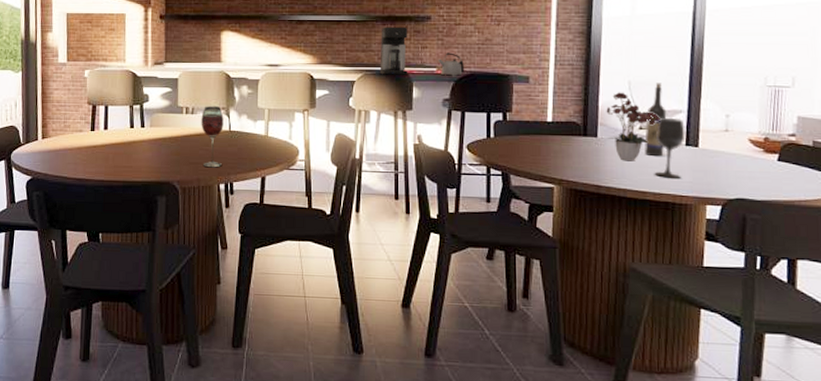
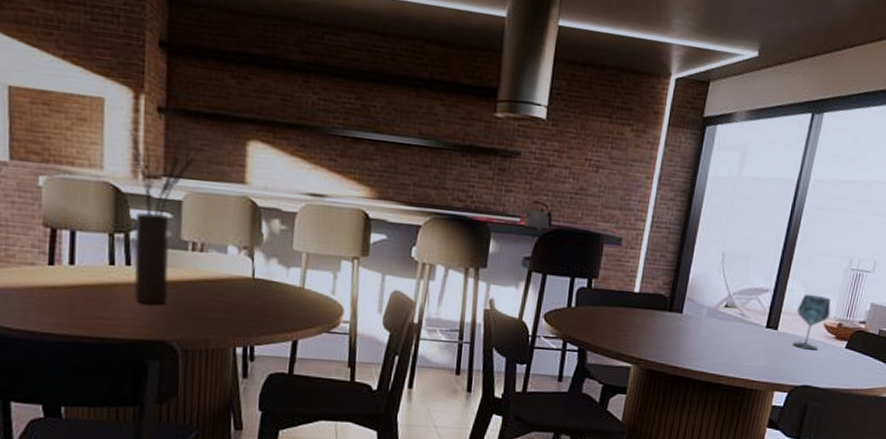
vase: none [141,33,190,156] -> present [129,130,202,306]
wineglass: present [201,106,224,168] -> none [213,242,246,326]
coffee maker: present [379,26,408,75] -> none [452,159,492,224]
flower arrangement: present [606,92,660,162] -> none [692,264,747,342]
wine bottle: present [644,82,667,157] -> none [726,256,755,339]
wine glass: present [655,117,685,178] -> none [732,295,769,362]
wine glass: none [715,112,753,164] -> present [792,293,831,350]

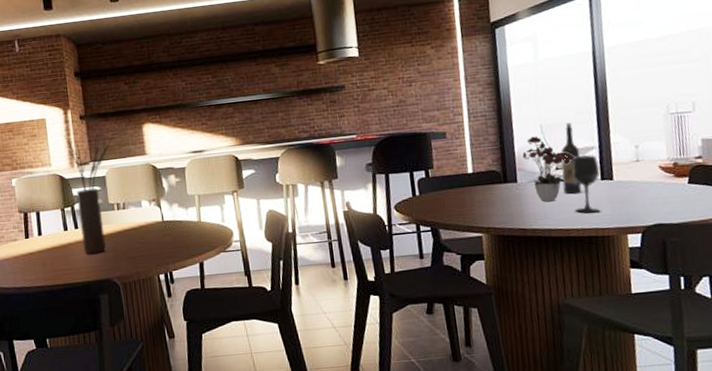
kettle: present [523,200,553,230] -> none [357,118,383,142]
flower arrangement: none [692,264,747,342] -> present [522,136,574,202]
wine bottle: none [726,256,755,339] -> present [561,122,582,194]
wine glass: none [732,295,769,362] -> present [571,155,601,214]
wine glass: present [792,293,831,350] -> none [627,141,662,192]

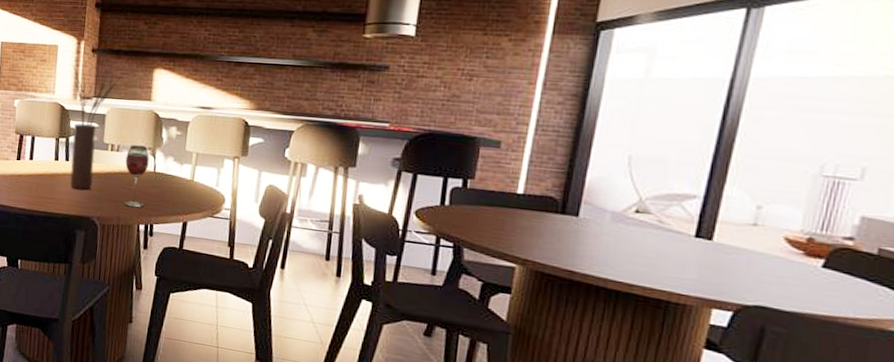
wineglass: none [133,198,159,260] -> present [124,145,150,208]
flower arrangement: present [522,136,574,202] -> none [590,167,665,249]
wine bottle: present [561,122,582,194] -> none [638,160,676,247]
wine glass: present [571,155,601,214] -> none [648,201,698,274]

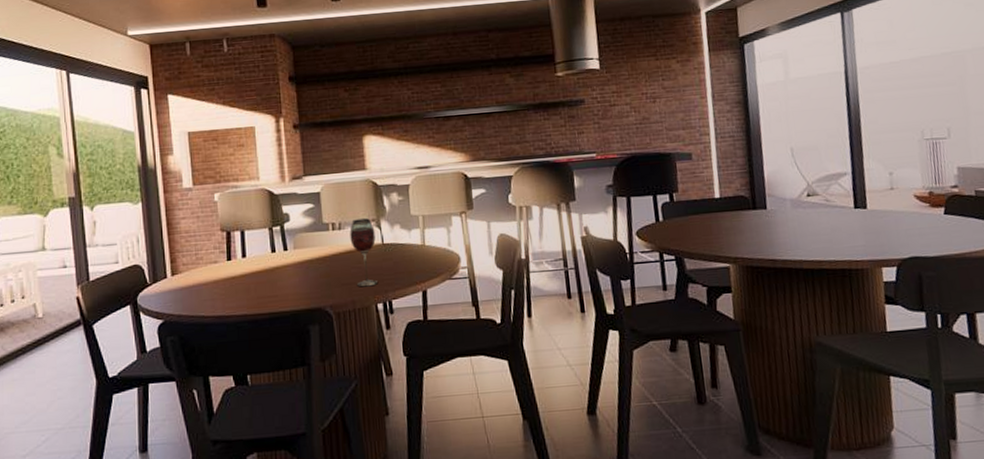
vase: present [70,66,121,191] -> none [274,146,330,281]

